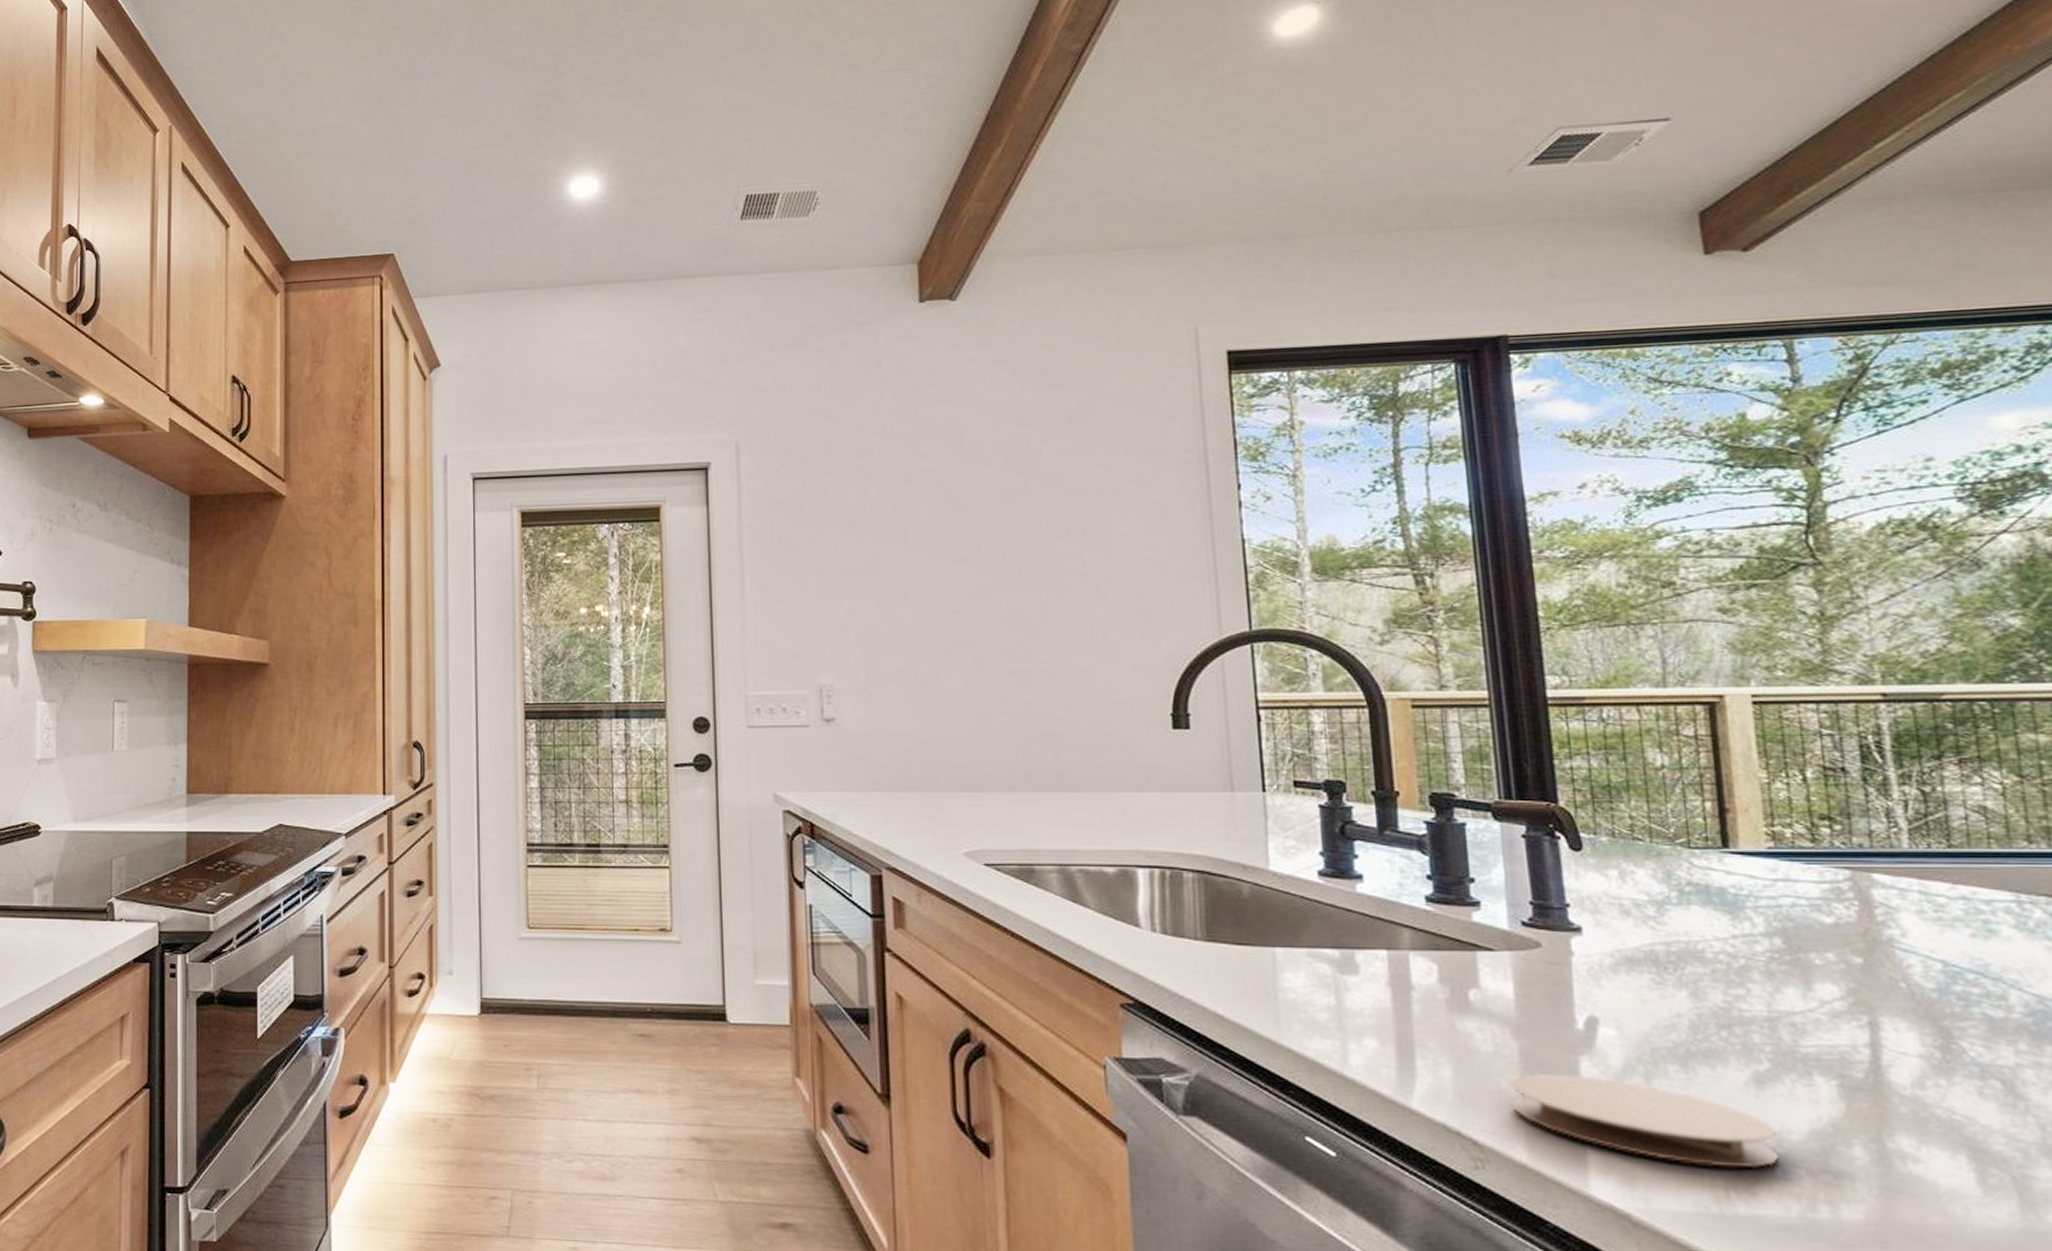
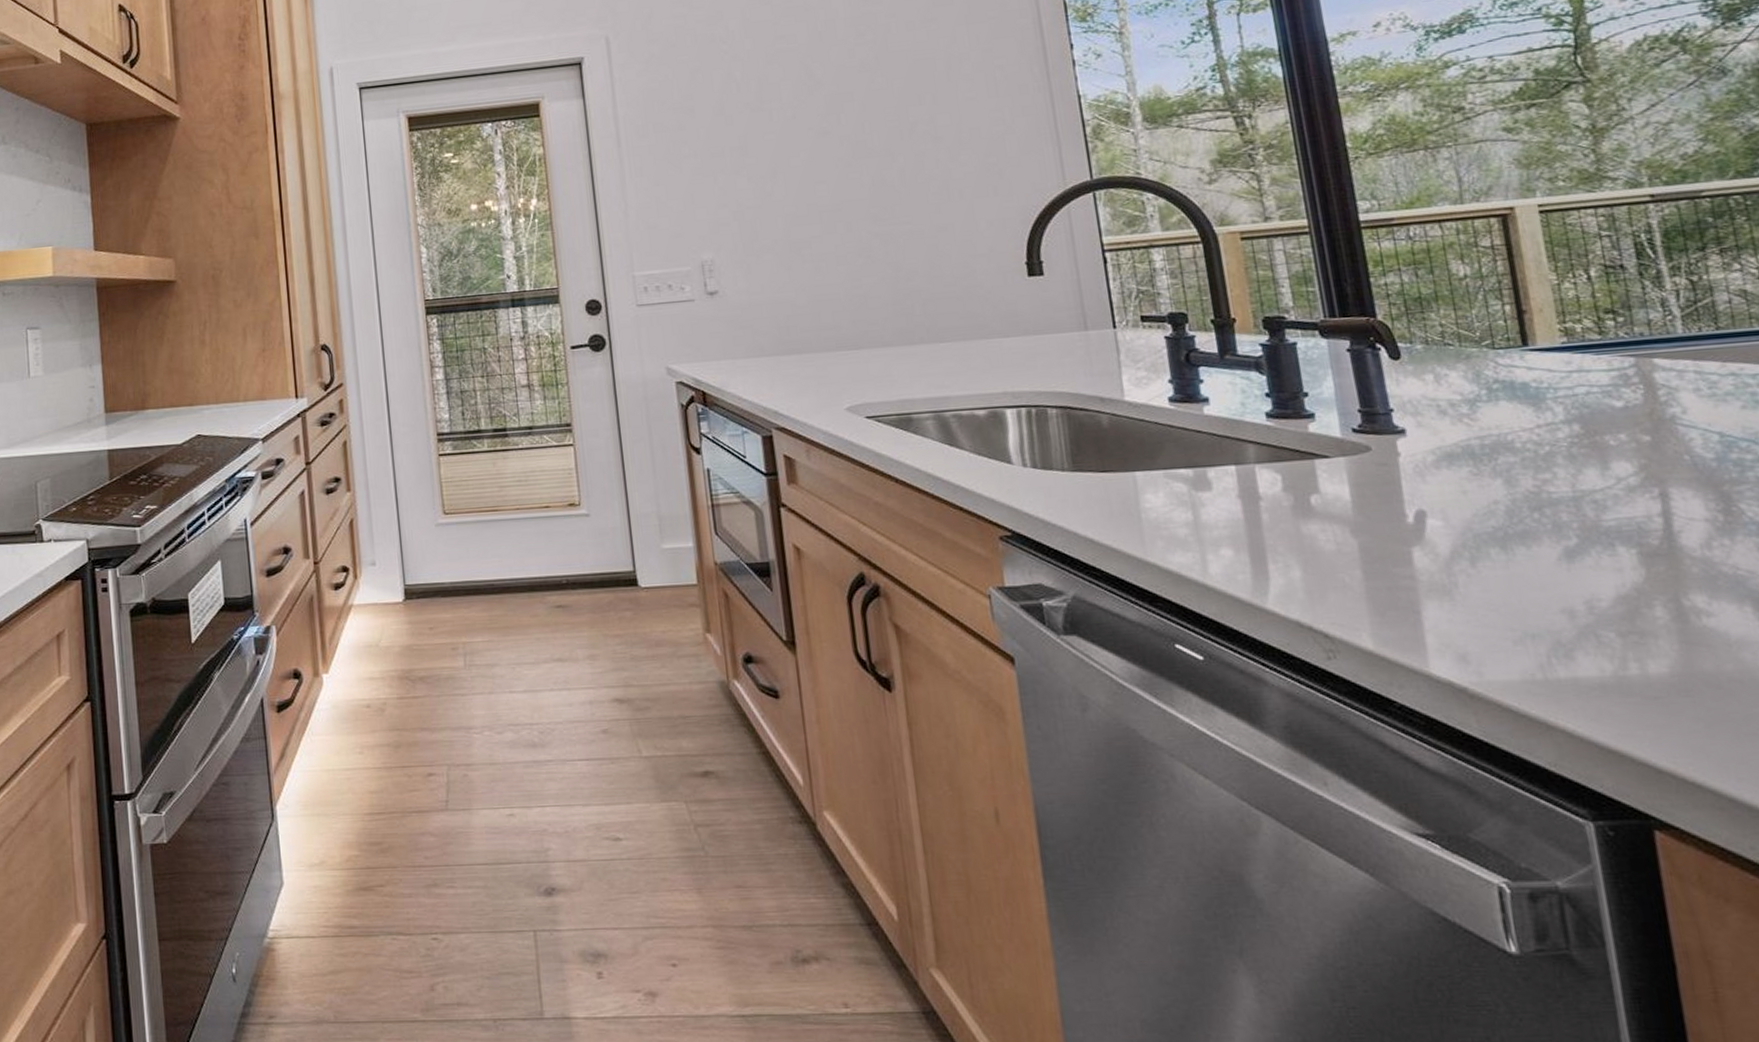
coaster: present [1509,1072,1779,1169] -> none [1352,564,1592,638]

